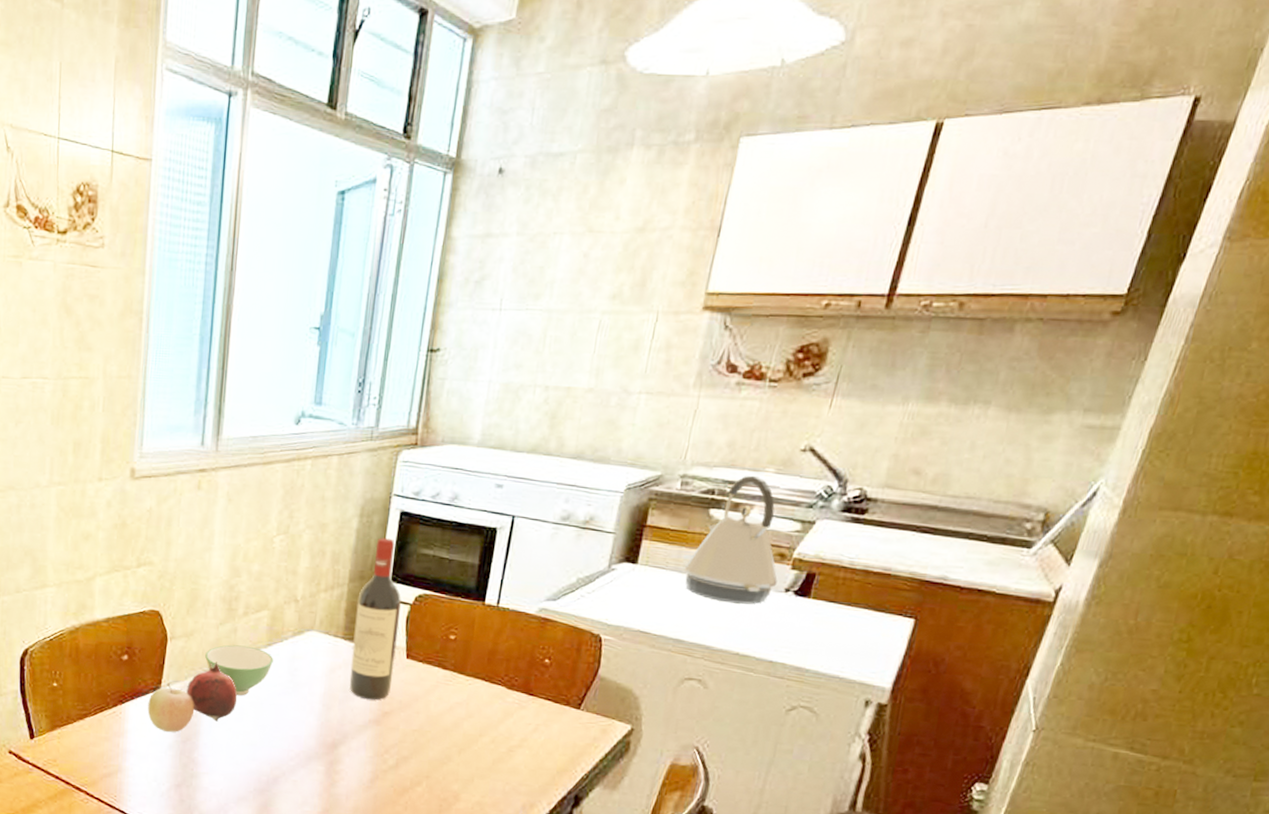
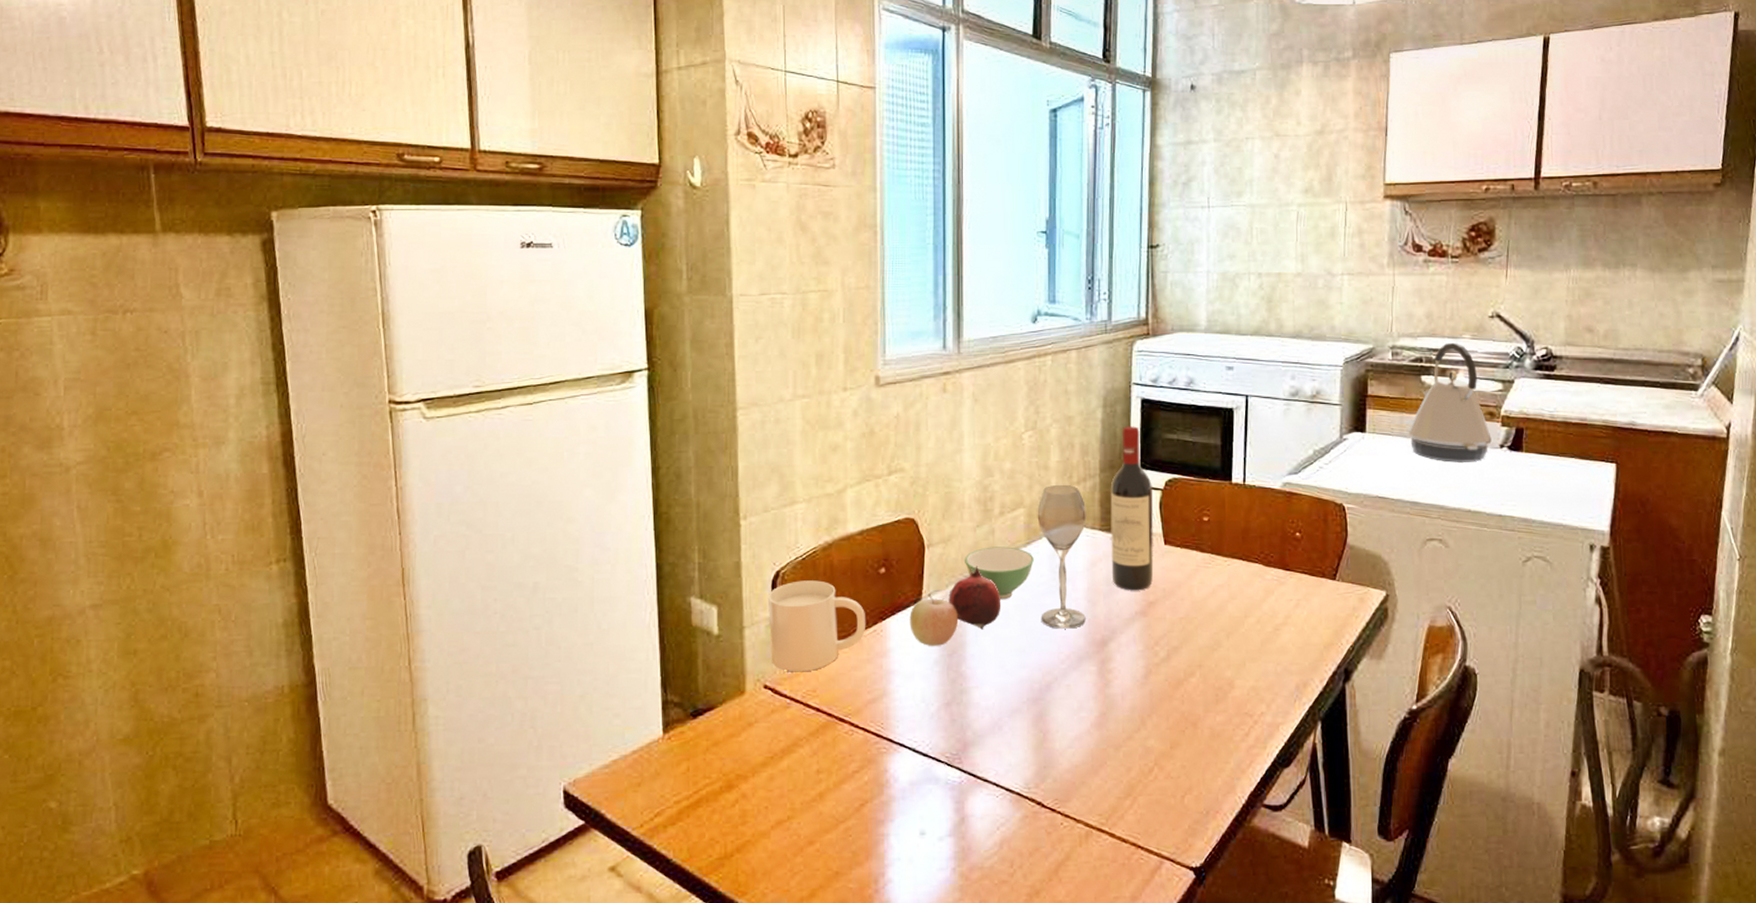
mug: none [16,659,107,743] -> present [768,580,866,672]
wineglass: none [274,590,331,729] -> present [1036,484,1087,629]

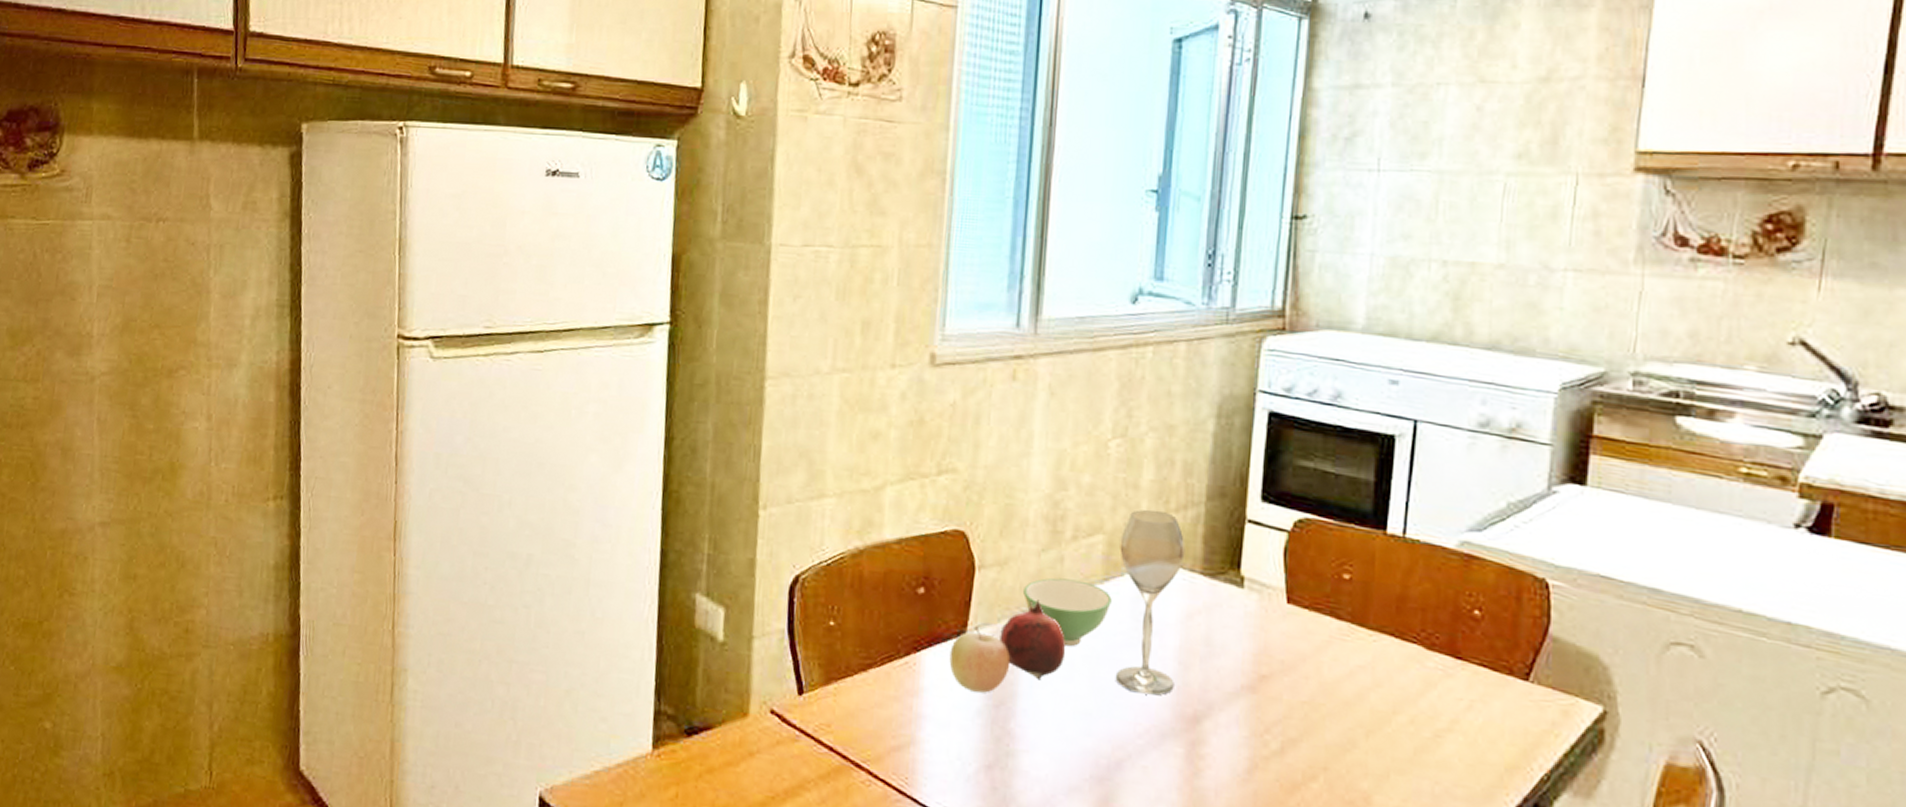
mug: present [768,580,866,672] -> none [781,590,898,701]
wine bottle: present [1110,426,1154,590] -> none [1212,444,1276,658]
kettle: present [1408,342,1492,462] -> none [1650,374,1781,544]

